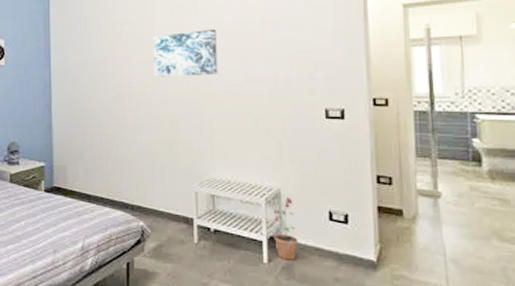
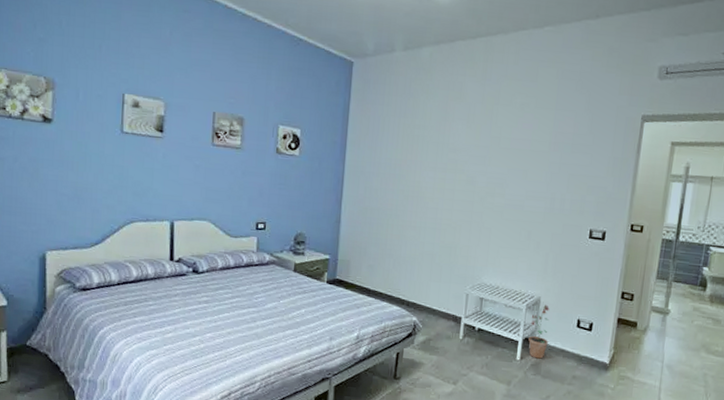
wall art: present [152,28,218,77] -> none [443,143,507,188]

